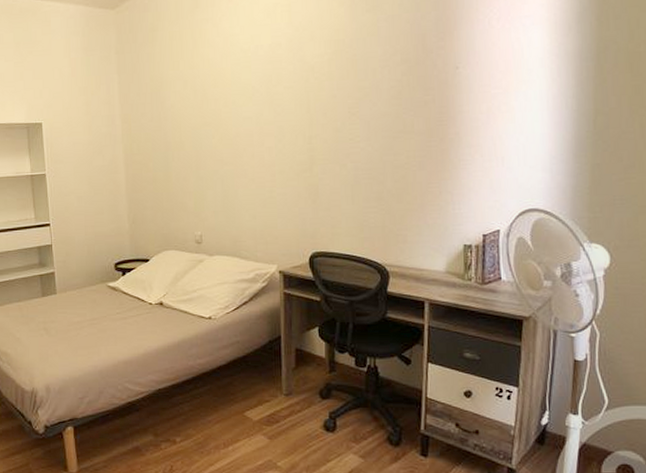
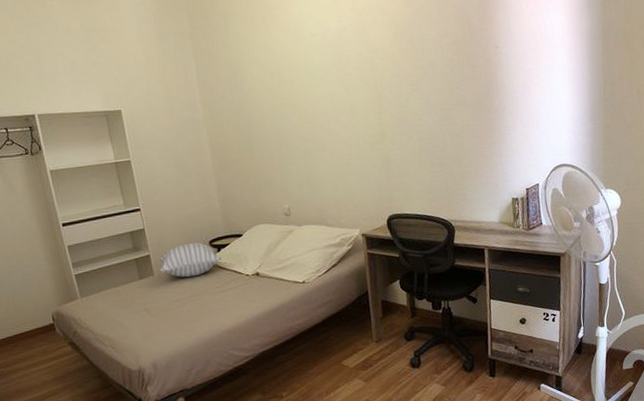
pillow: none [63,264,126,300] -> present [159,242,222,278]

